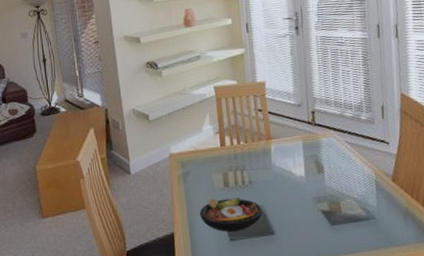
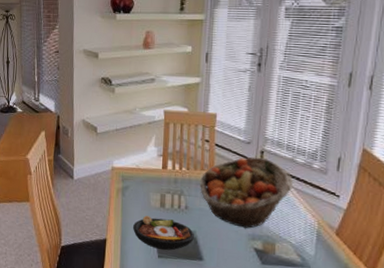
fruit basket: none [259,117,346,193] -> present [200,157,293,229]

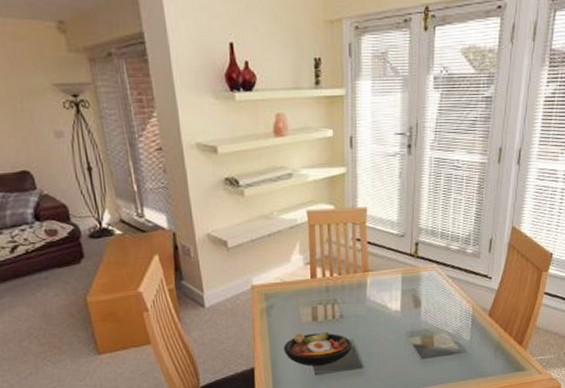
fruit basket: present [200,157,293,229] -> none [354,249,448,328]

